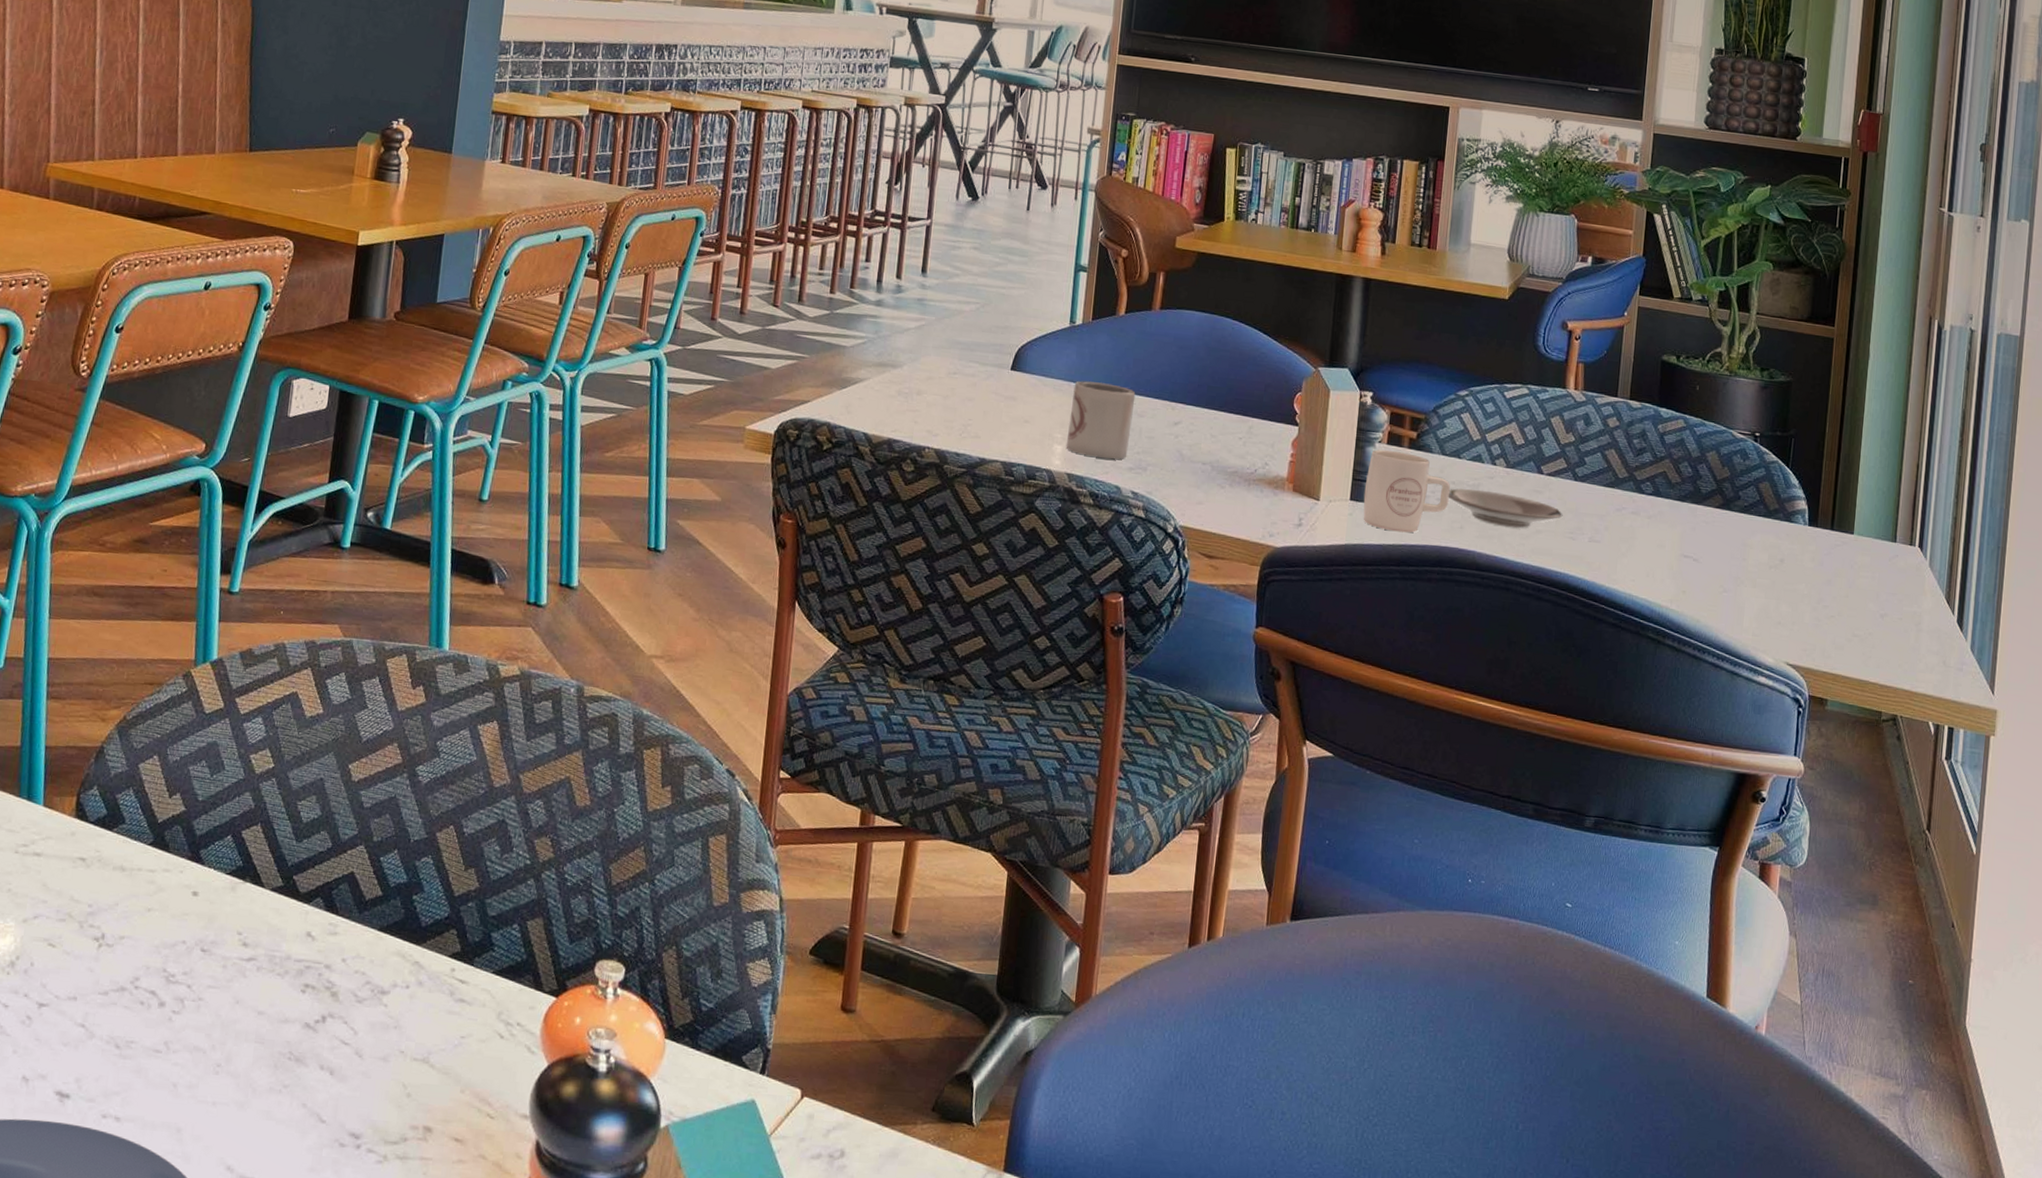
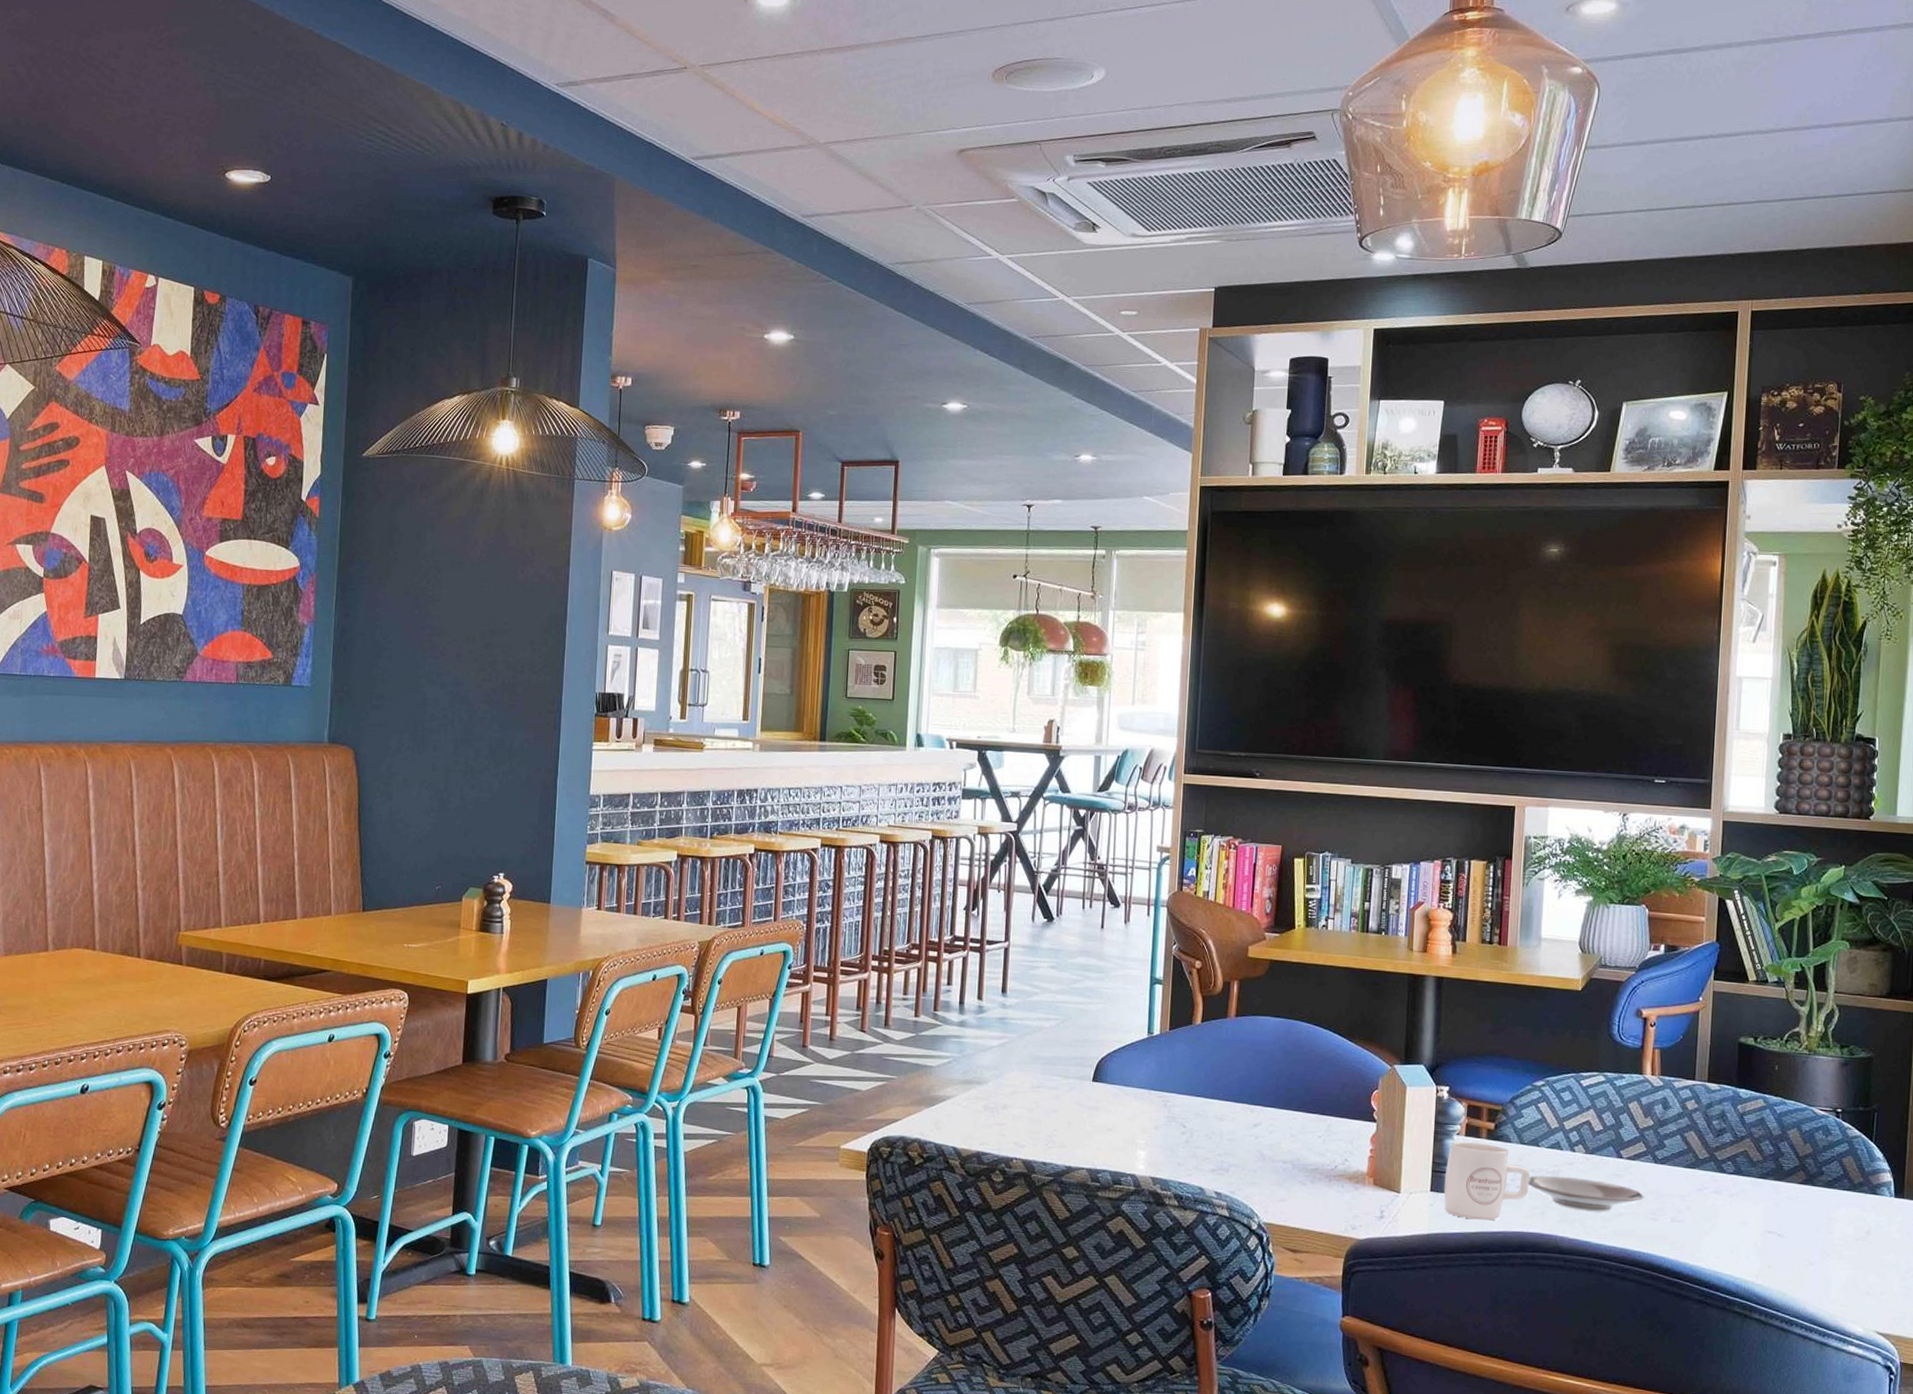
cup: present [1065,381,1136,460] -> none [1149,1088,1215,1163]

